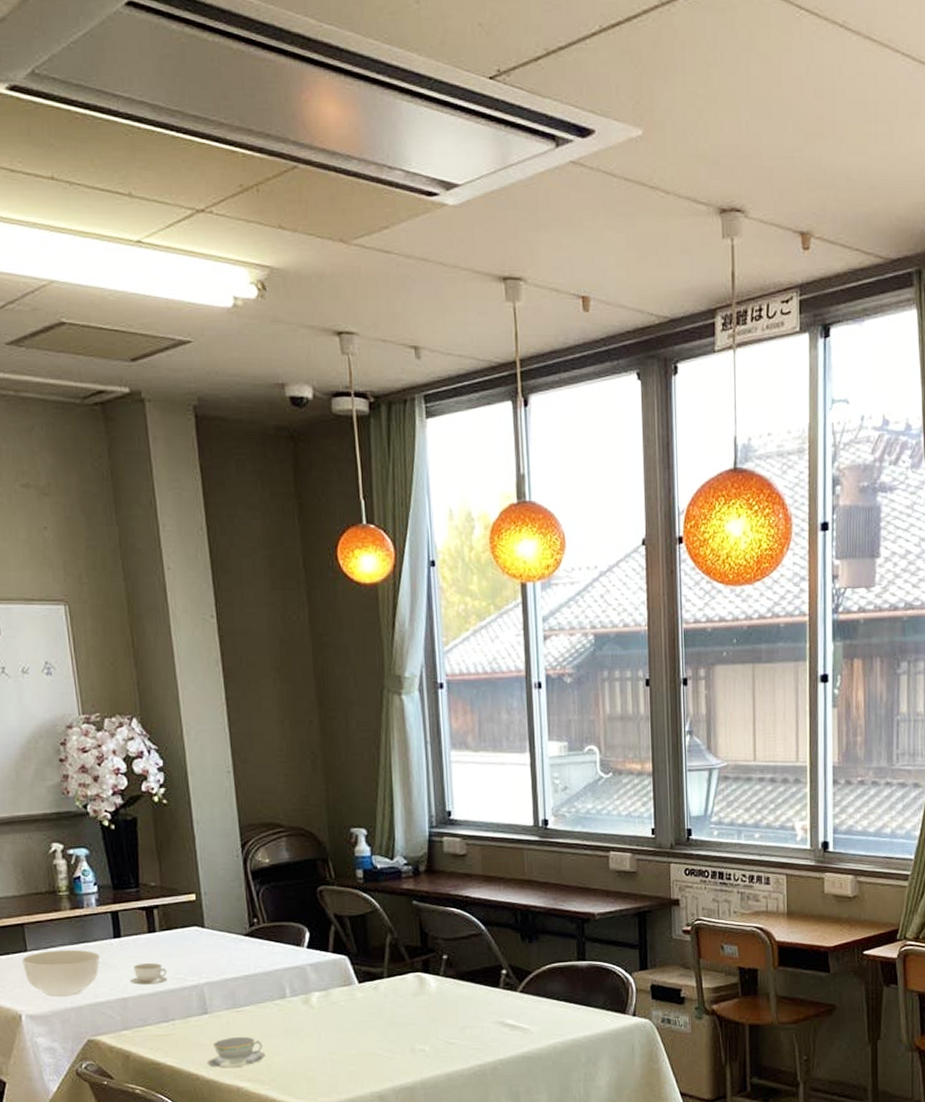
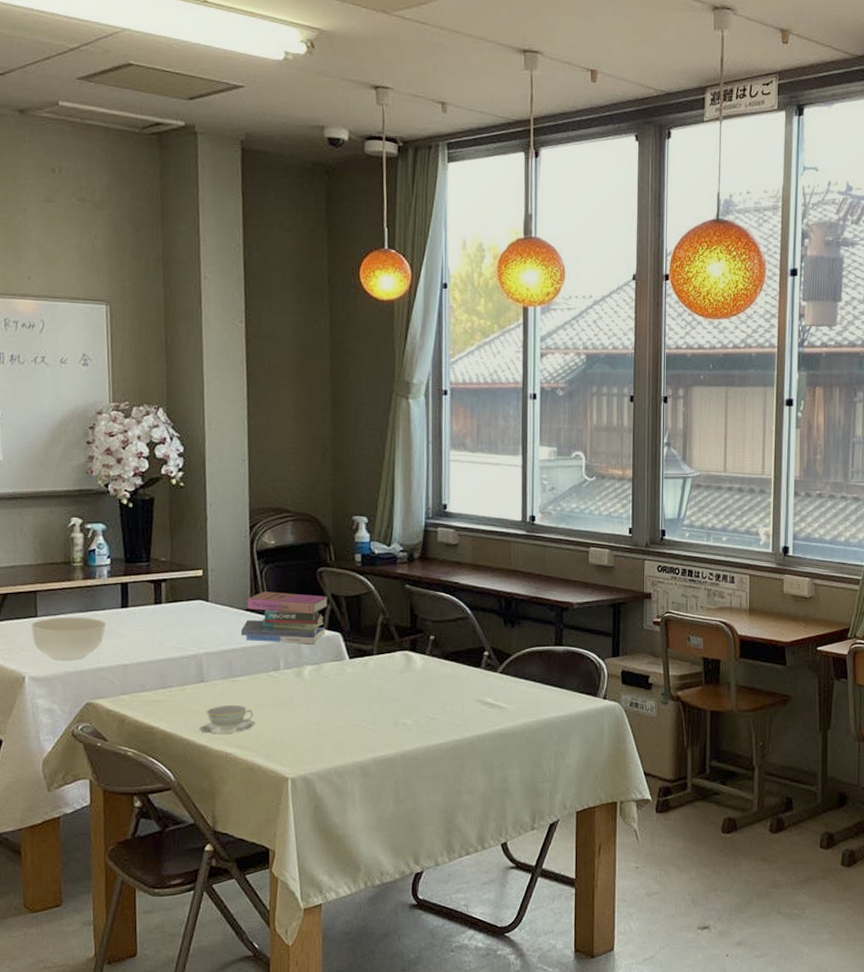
teacup: present [129,962,168,985] -> none [132,632,169,652]
books: none [242,914,331,970] -> present [241,591,328,645]

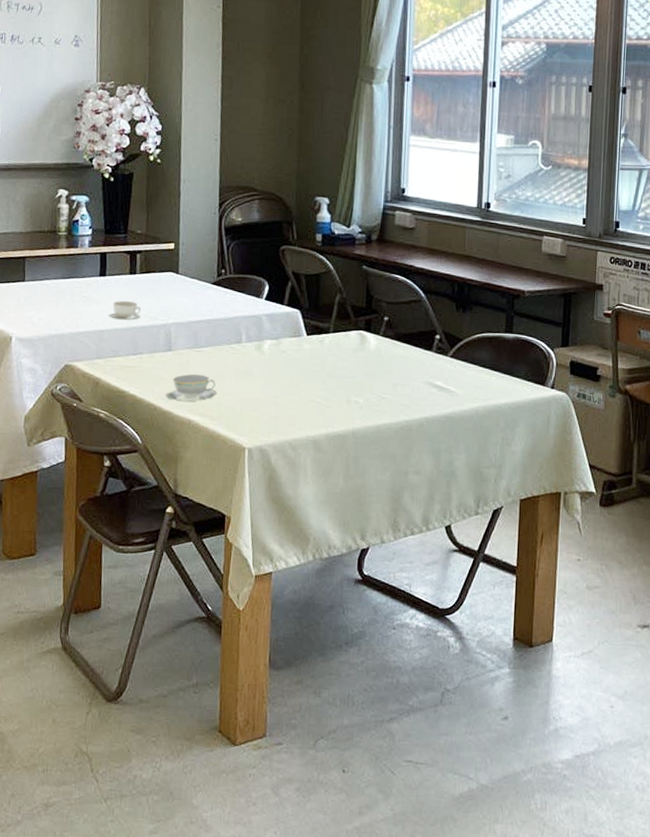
bowl: present [31,617,106,661] -> none [19,282,85,324]
teacup: none [132,632,169,652] -> present [108,300,142,320]
books: present [241,591,328,645] -> none [207,266,289,320]

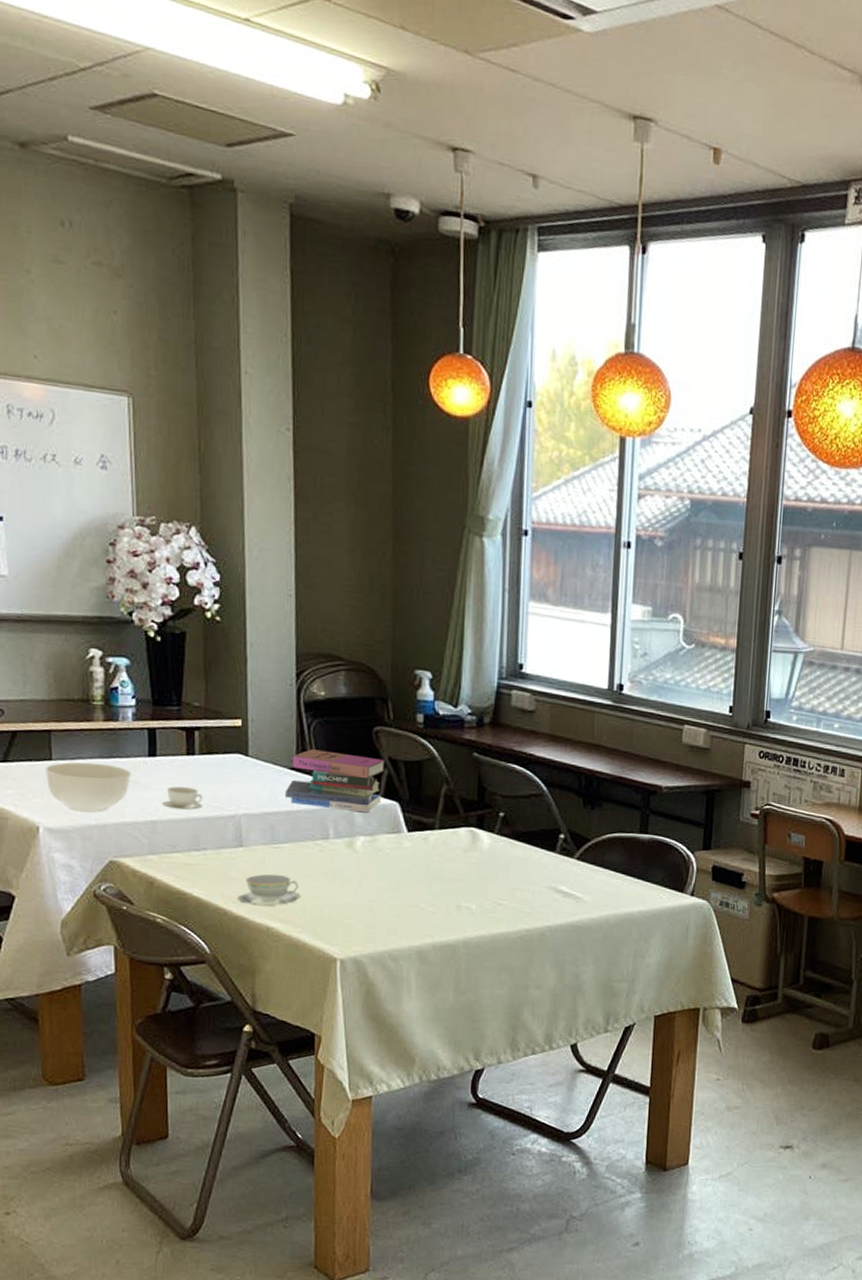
bowl: none [19,282,85,324] -> present [46,762,131,813]
books: none [207,266,289,320] -> present [286,749,385,813]

